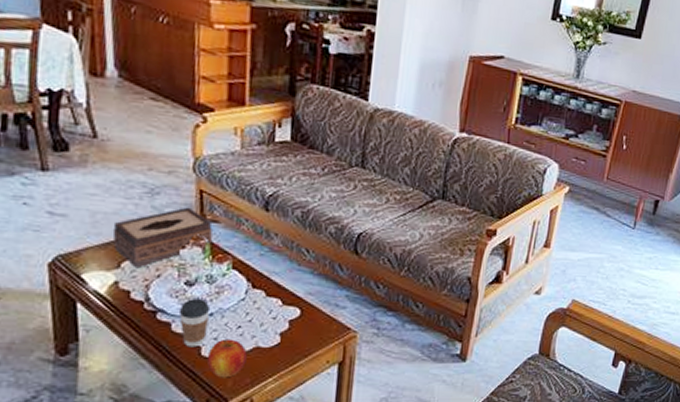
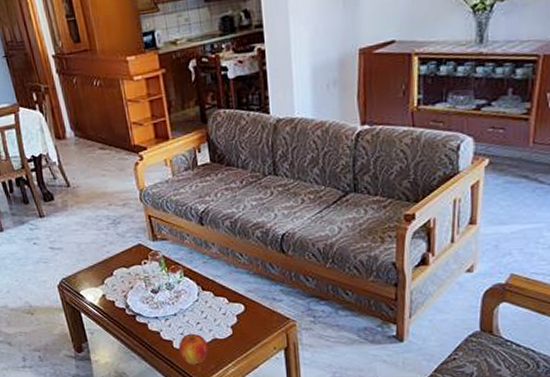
tissue box: present [112,207,213,269] -> none [94,230,166,284]
coffee cup: present [178,299,211,348] -> none [151,303,175,342]

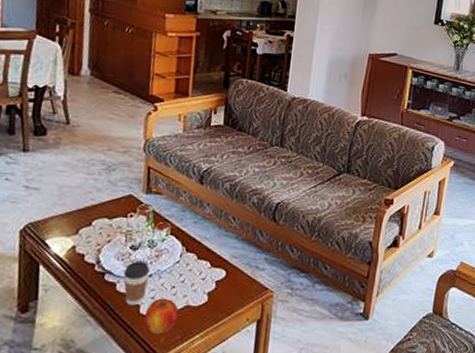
coffee cup: none [151,303,175,342] -> present [123,261,151,306]

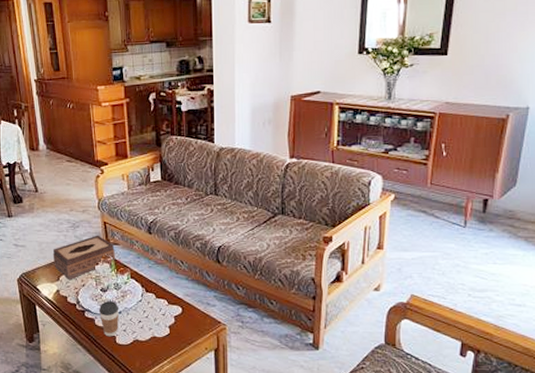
tissue box: none [74,181,156,235] -> present [52,235,116,281]
apple: present [144,298,179,335] -> none [120,330,147,360]

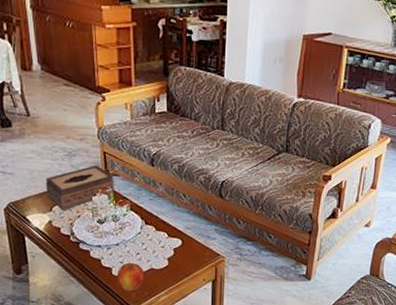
coffee cup: present [98,301,119,337] -> none [94,233,117,269]
apple: none [120,330,147,360] -> present [116,262,145,291]

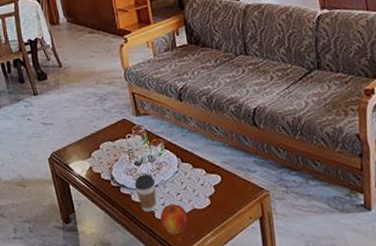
tissue box: present [45,165,115,212] -> none [82,106,148,157]
coffee cup: none [94,233,117,269] -> present [134,175,157,212]

